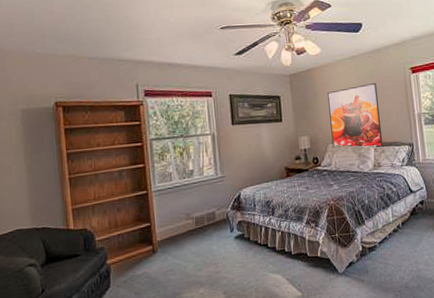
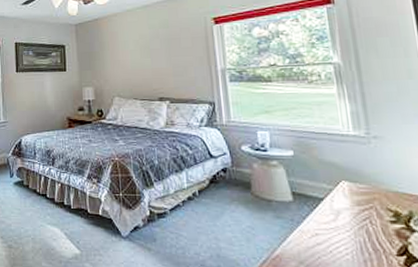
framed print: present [326,82,384,148] -> none [114,33,178,105]

